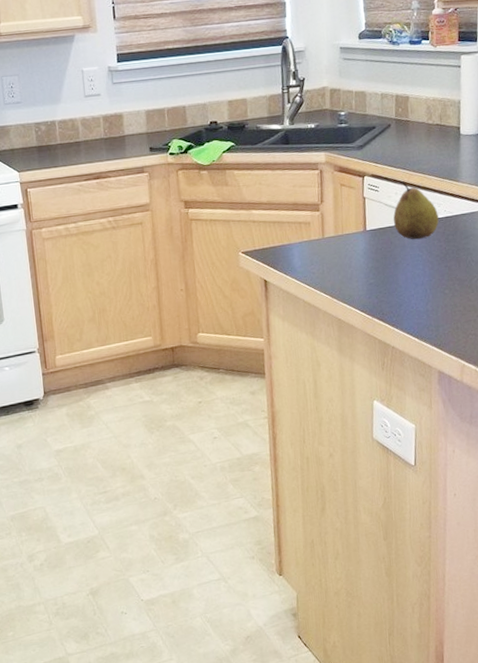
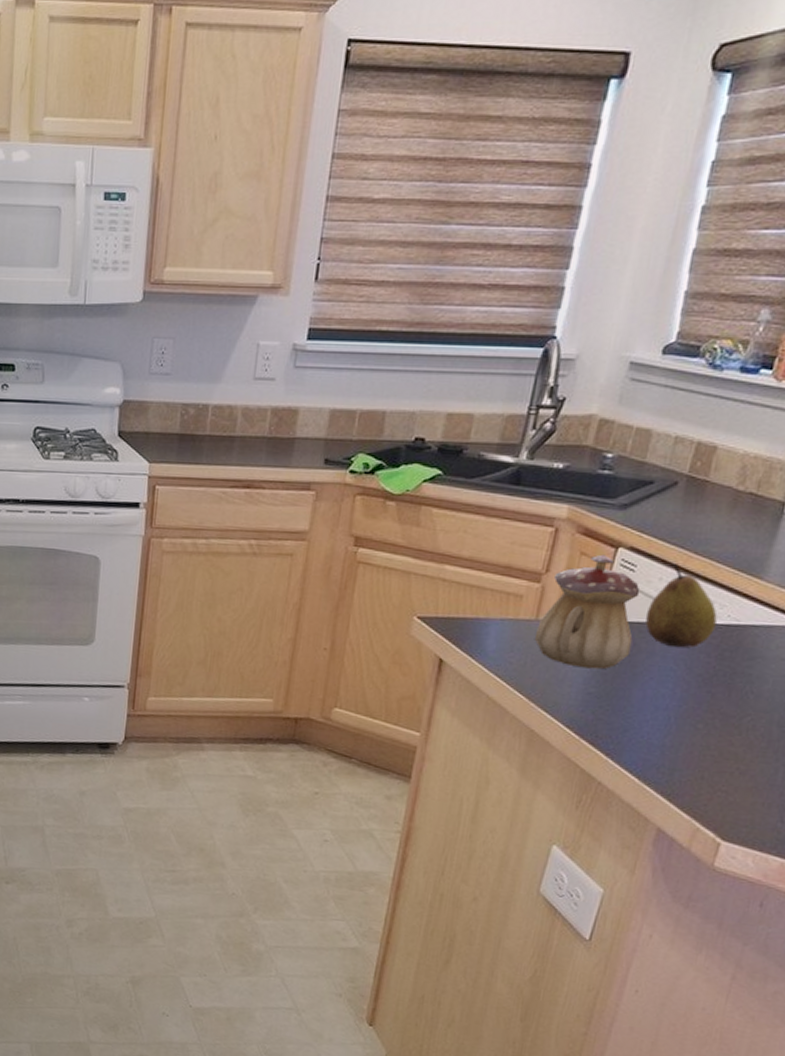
teapot: none [324,183,390,267] -> present [534,554,640,669]

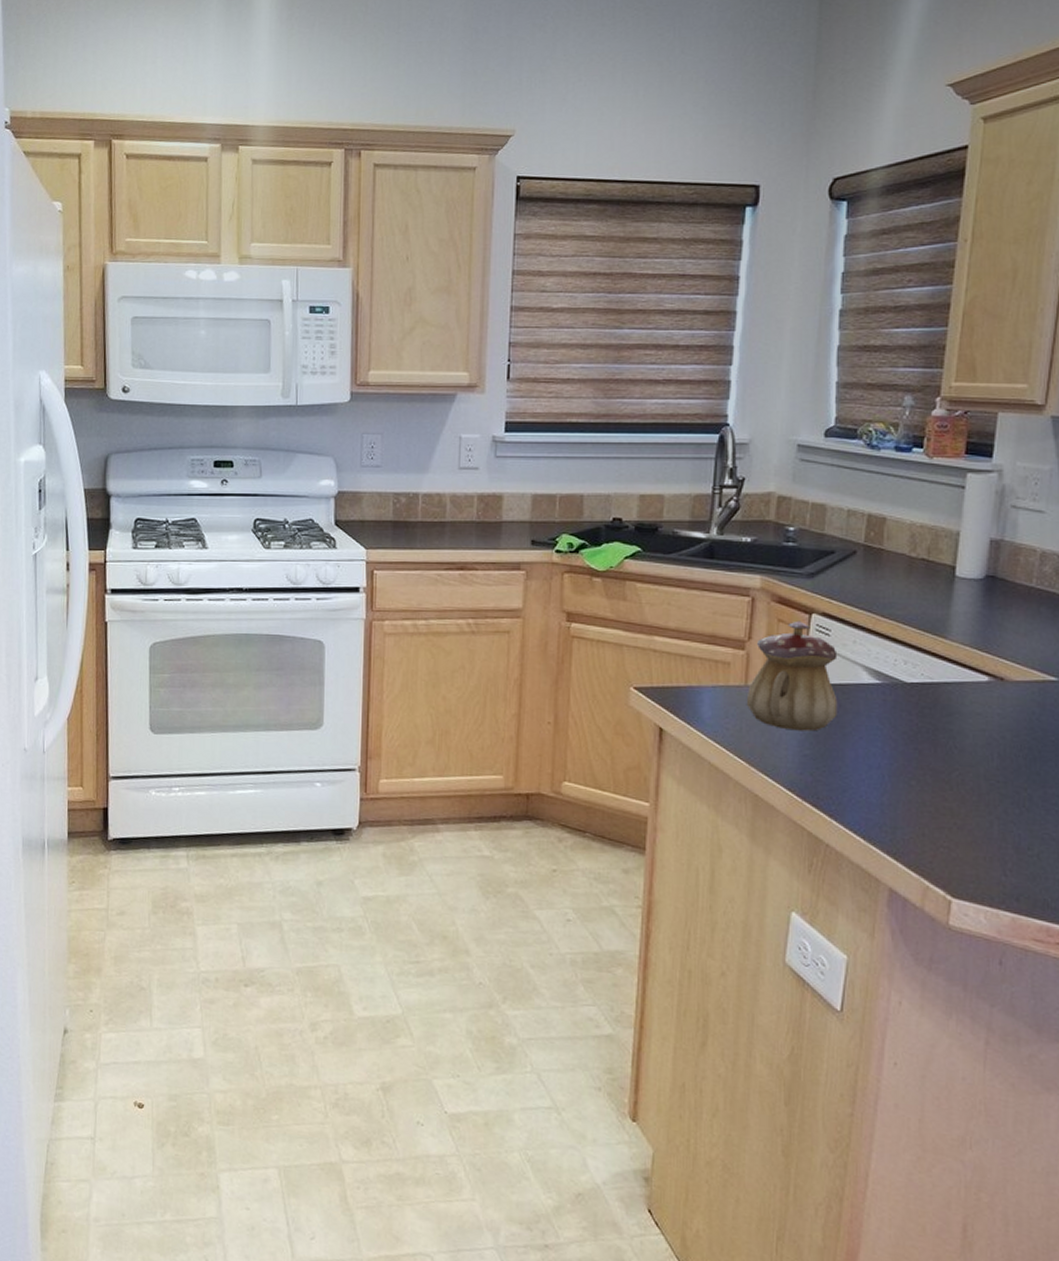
fruit: present [645,564,718,648] -> none [846,627,912,707]

